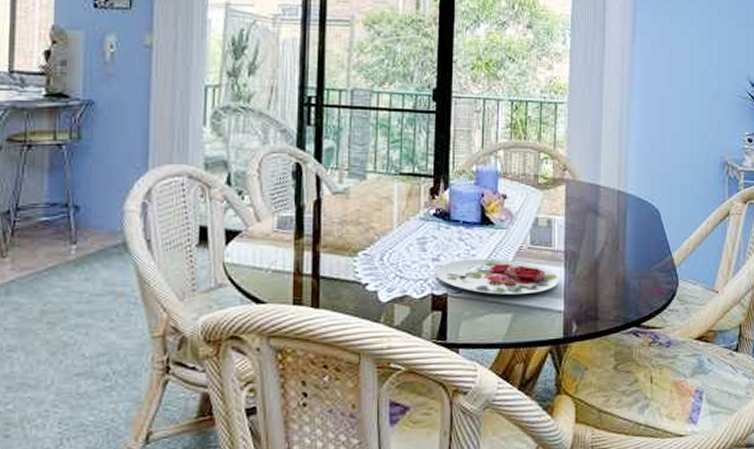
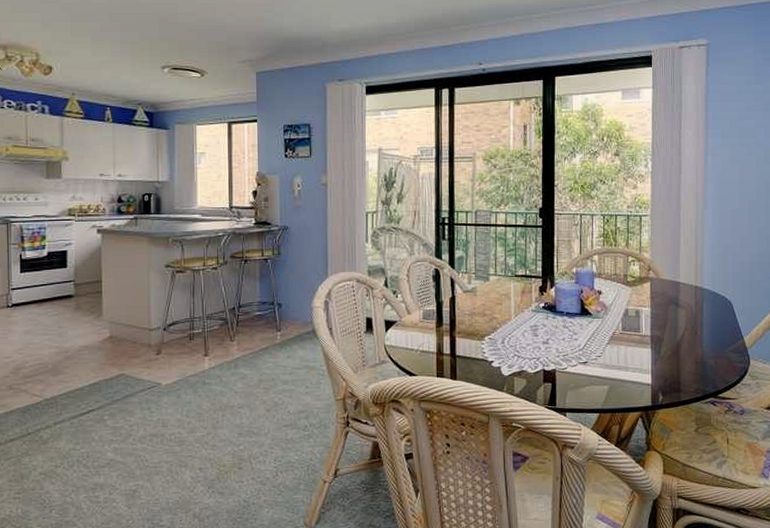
plate: present [435,258,559,295] -> none [545,342,647,371]

